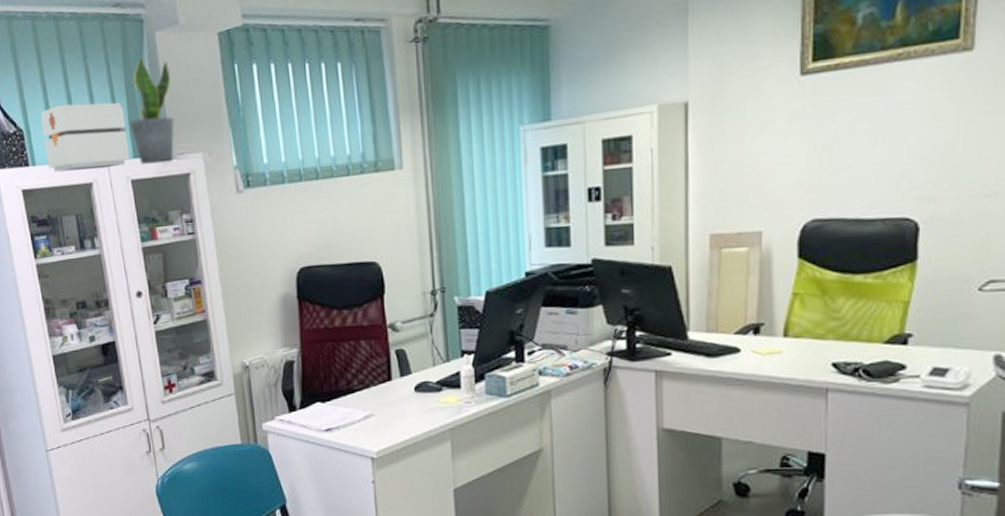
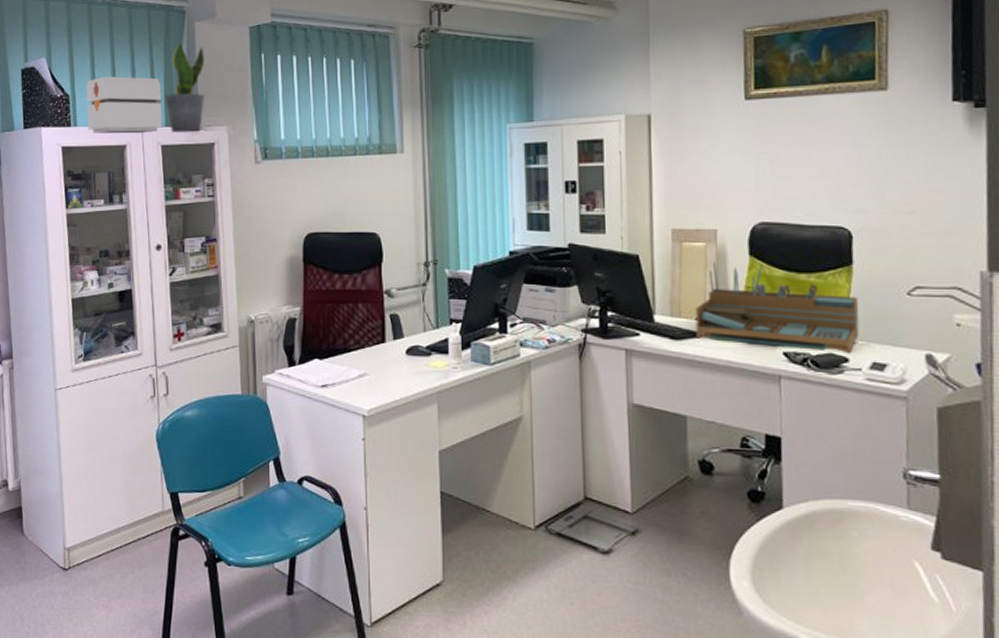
desk organizer: none [734,266,922,360] -> present [695,262,860,354]

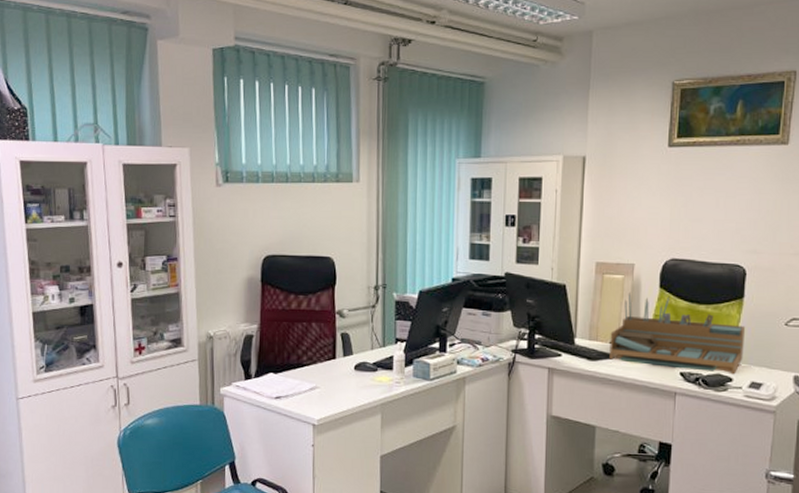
first-aid kit: present [86,76,163,134] -> none [44,90,124,151]
potted plant: present [164,40,206,133] -> none [126,58,168,153]

